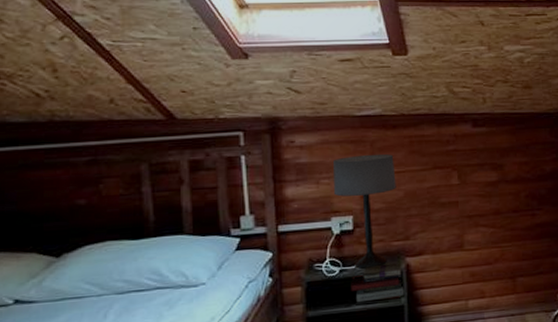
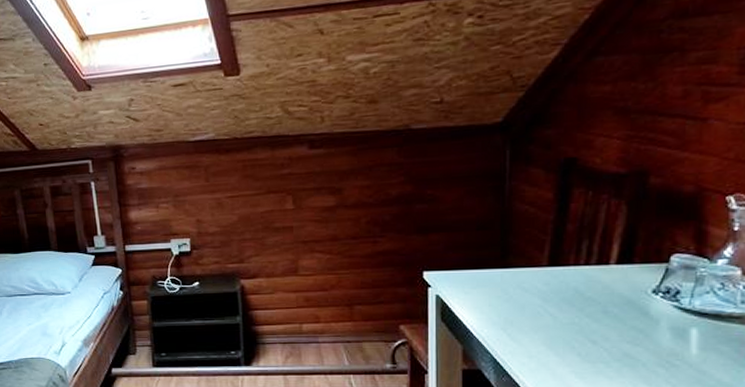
table lamp: present [333,153,396,269] -> none [171,178,231,288]
books: present [351,262,404,303] -> none [190,284,240,318]

